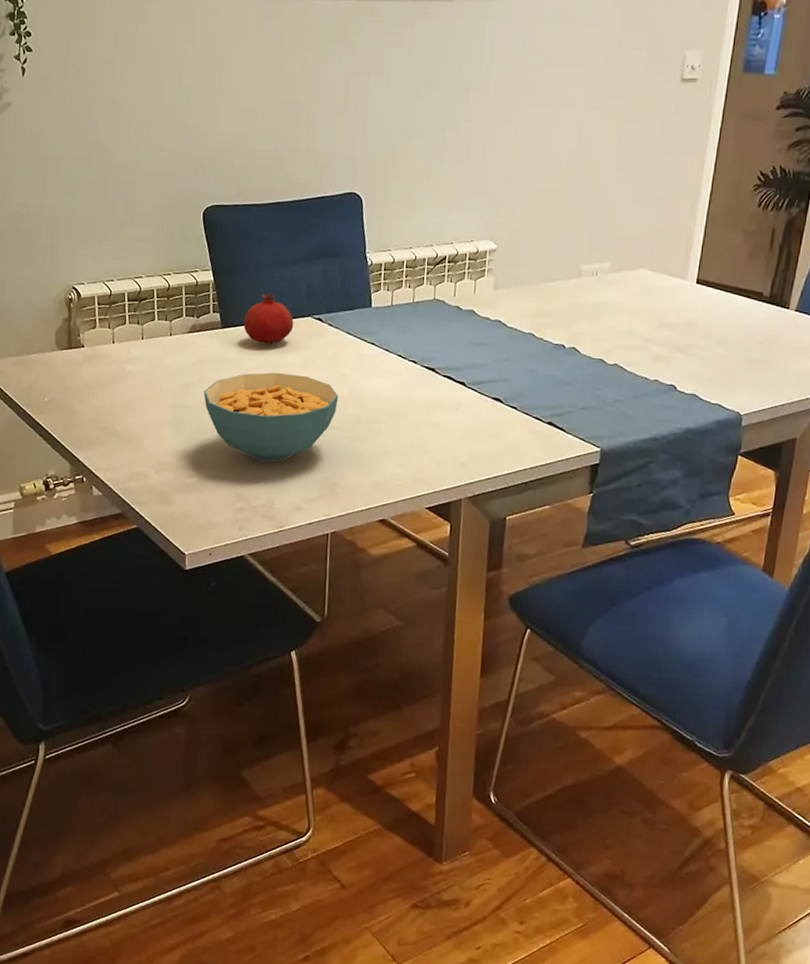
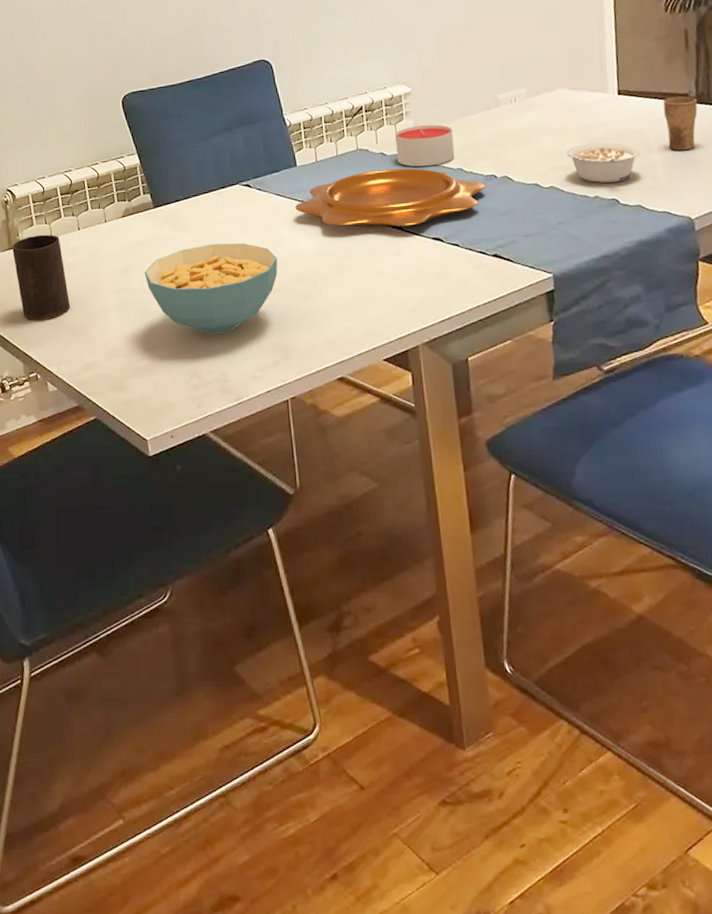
cup: none [71,338,125,425] -> present [12,234,71,320]
fruit: present [244,293,294,344] -> none [174,167,224,218]
decorative bowl: none [364,322,552,383] -> present [295,168,485,228]
candle: none [471,284,531,327] -> present [395,124,455,167]
legume: none [635,327,707,369] -> present [565,142,642,183]
cup: none [734,289,770,347] -> present [663,89,698,150]

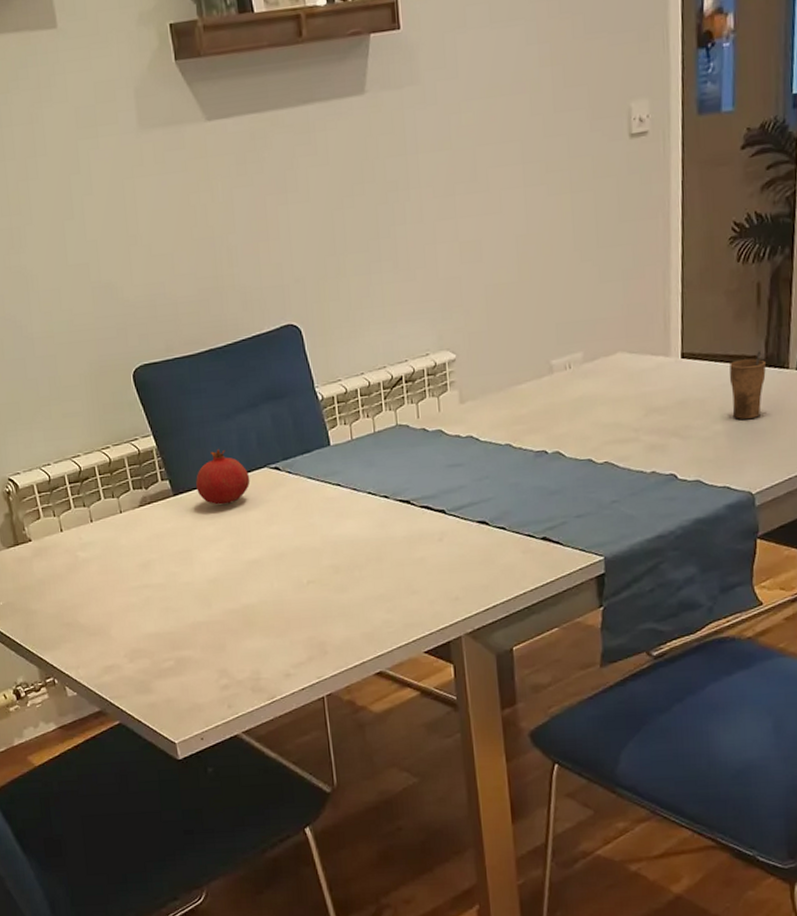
cup: present [12,234,71,320] -> none [18,527,87,622]
cereal bowl: present [144,242,278,335] -> none [166,531,311,631]
fruit: none [174,167,224,218] -> present [196,449,250,505]
decorative bowl: present [295,168,485,228] -> none [329,445,535,512]
candle: present [395,124,455,167] -> none [438,395,503,444]
legume: present [565,142,642,183] -> none [622,411,703,457]

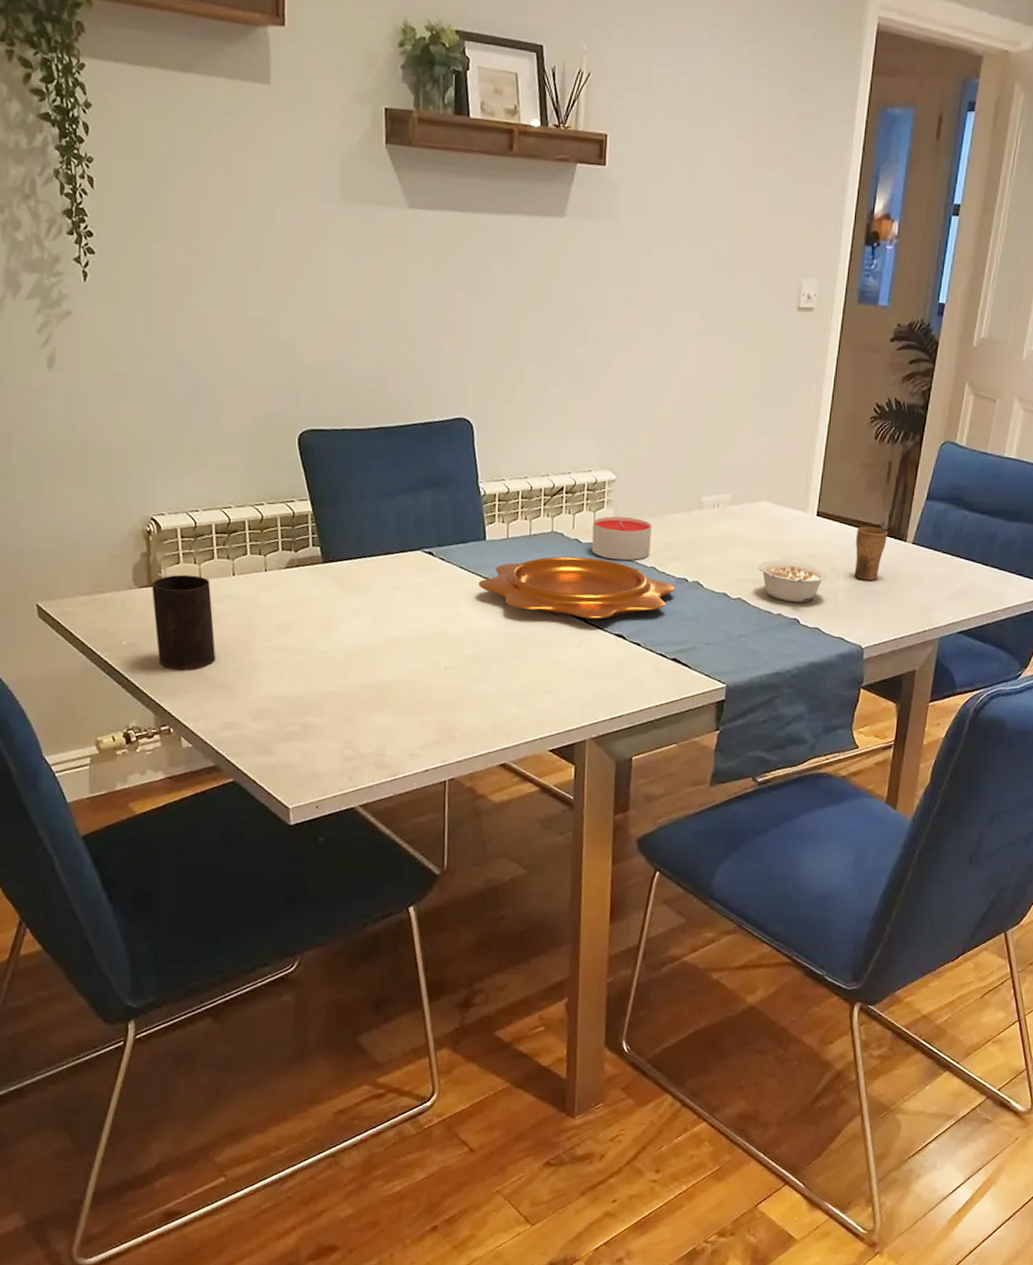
cup: none [18,527,87,622] -> present [152,574,216,670]
fruit: present [196,449,250,505] -> none [347,525,403,580]
decorative bowl: none [329,445,535,512] -> present [479,556,675,619]
candle: none [438,395,503,444] -> present [591,516,652,561]
legume: none [622,411,703,457] -> present [757,560,828,603]

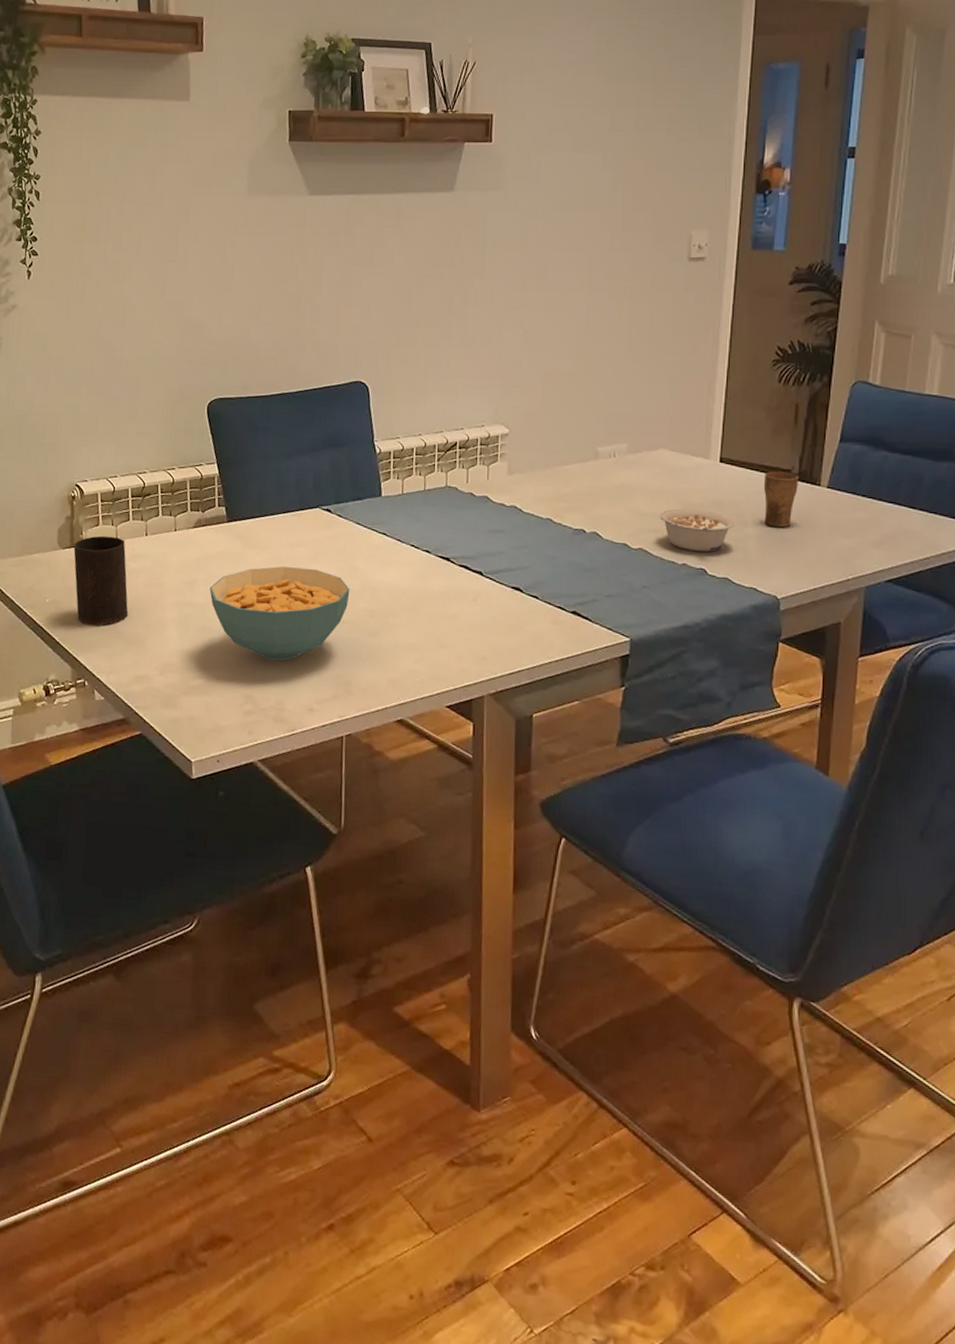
cereal bowl: none [304,610,453,707] -> present [209,566,350,661]
decorative bowl: present [479,556,675,619] -> none [375,510,572,572]
candle: present [591,516,652,561] -> none [486,469,546,513]

